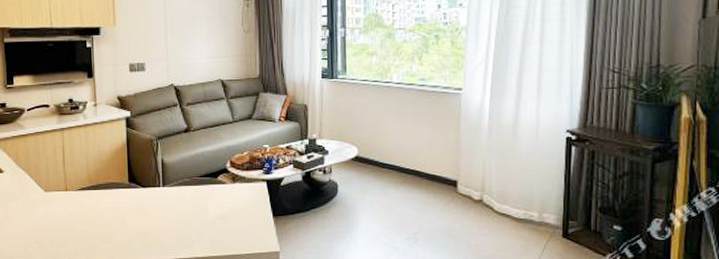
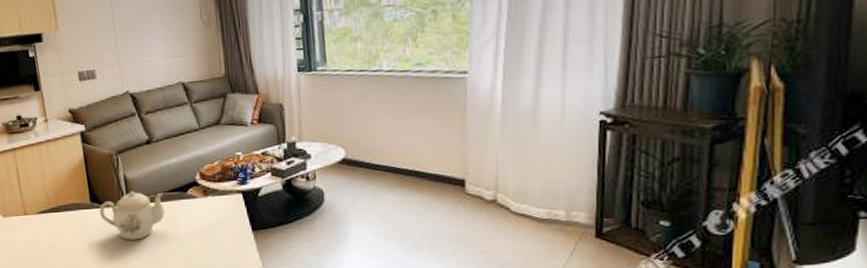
teapot: none [136,174,196,220] -> present [99,191,165,240]

